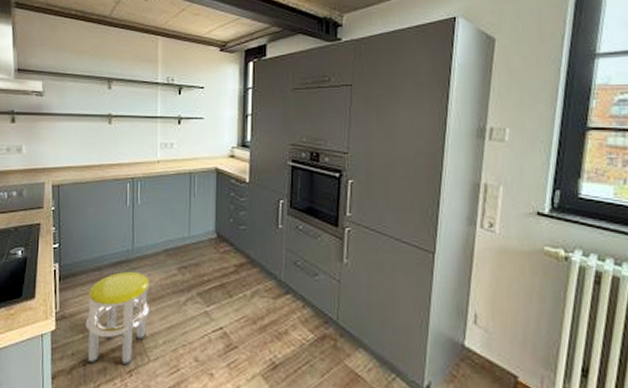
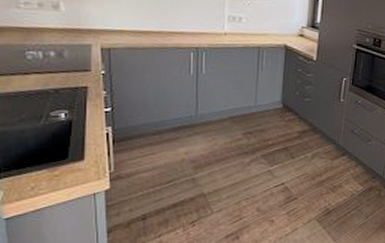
stool: present [85,271,151,366] -> none [144,135,215,218]

